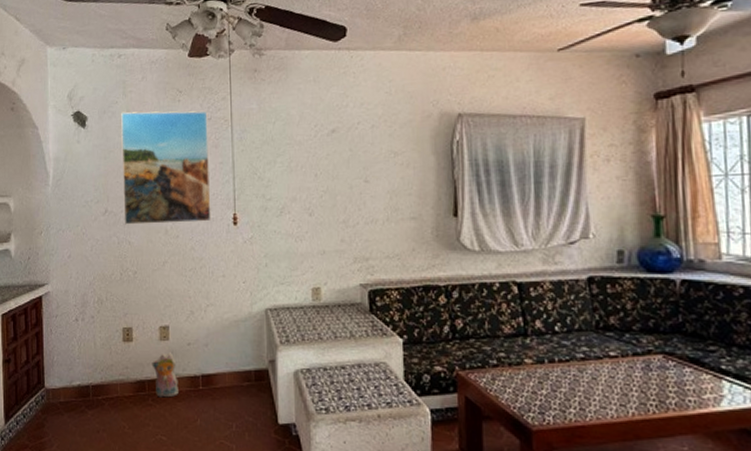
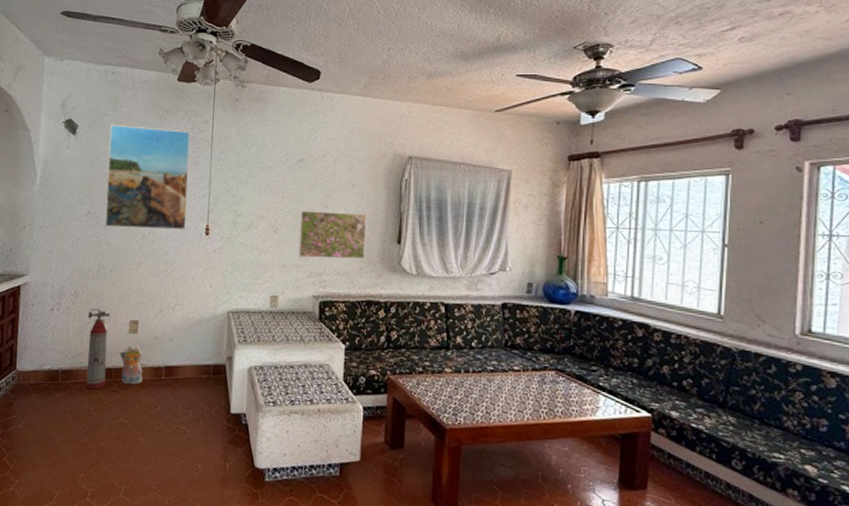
fire extinguisher: none [115,316,139,405] -> present [85,309,110,390]
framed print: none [337,185,417,241] -> present [298,211,366,259]

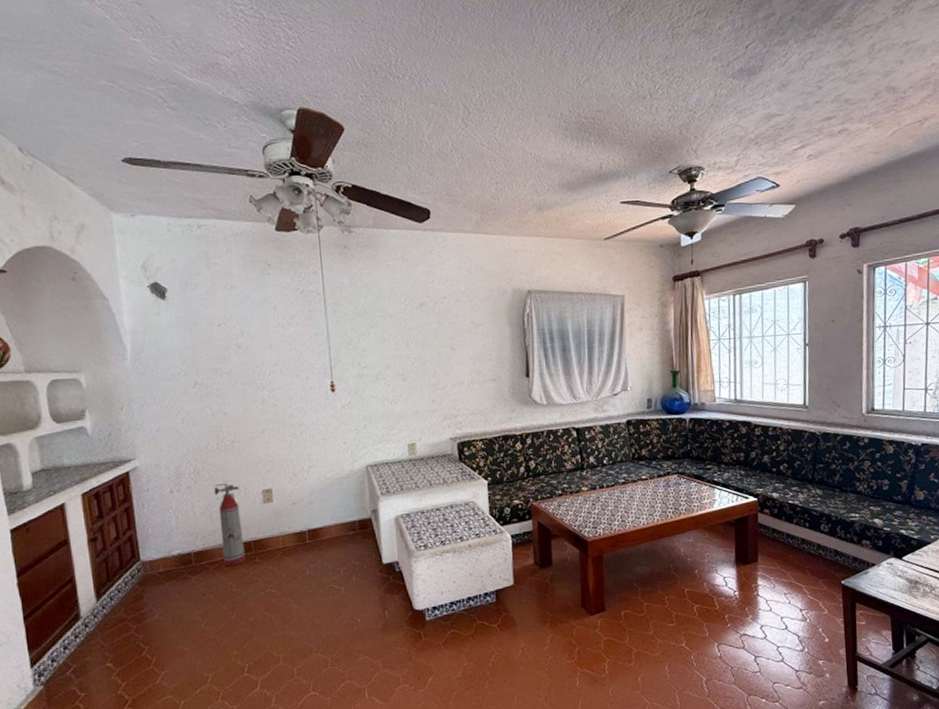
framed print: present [104,124,191,230] -> none [205,283,309,396]
plush toy: present [119,344,143,385] -> none [256,513,286,555]
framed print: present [298,211,366,259] -> none [427,351,497,402]

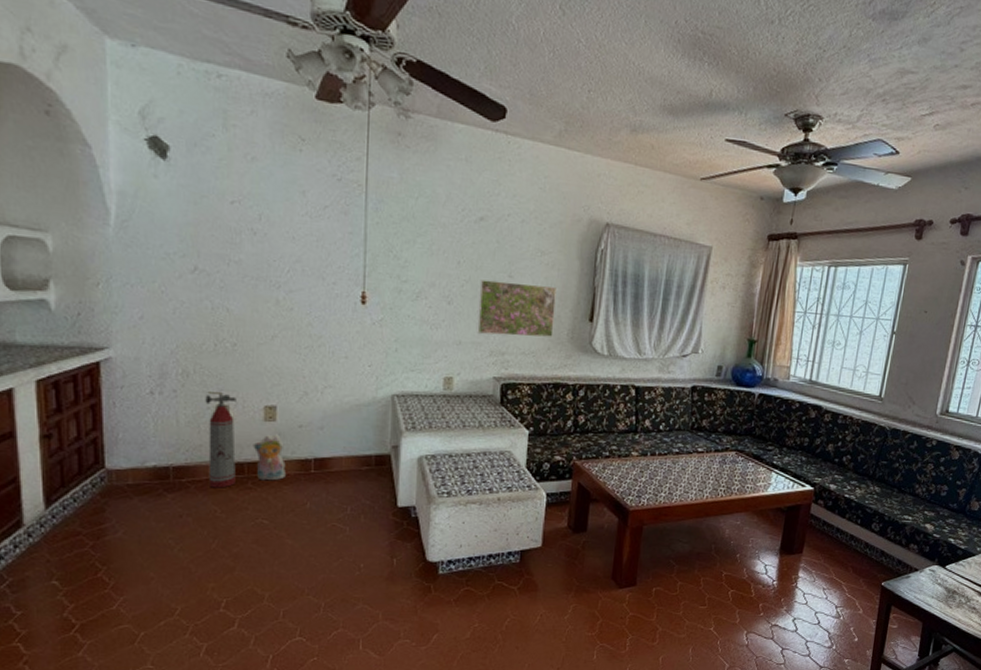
plush toy: none [256,513,286,555] -> present [253,434,286,481]
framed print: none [427,351,497,402] -> present [477,279,557,338]

